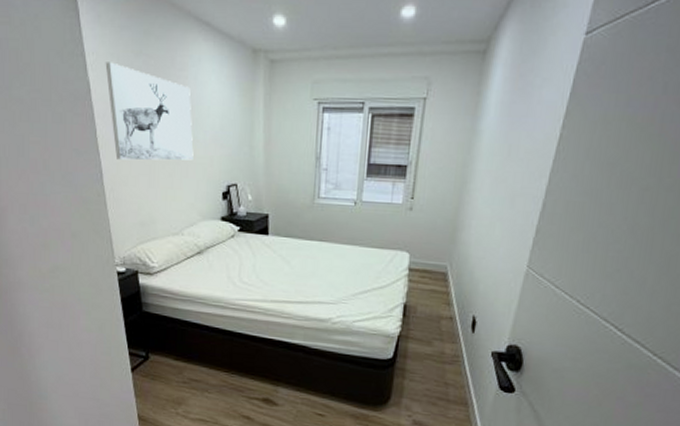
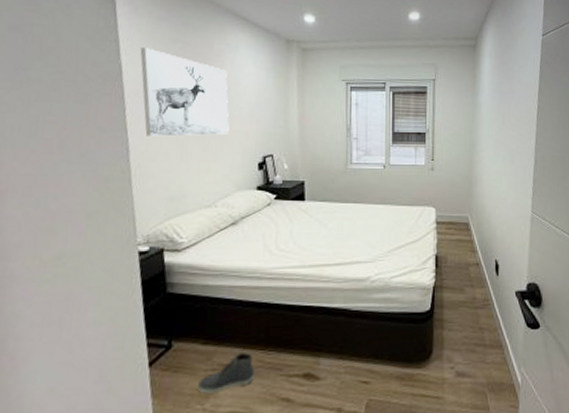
sneaker: none [172,372,220,402] -> present [198,353,255,393]

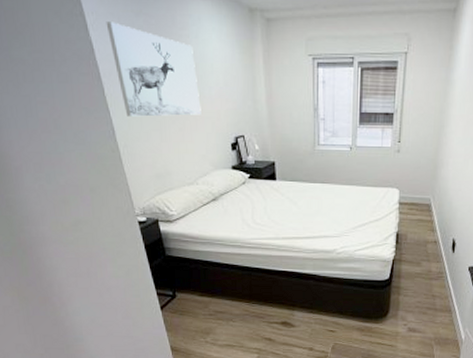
sneaker: present [198,353,255,393] -> none [200,304,243,331]

